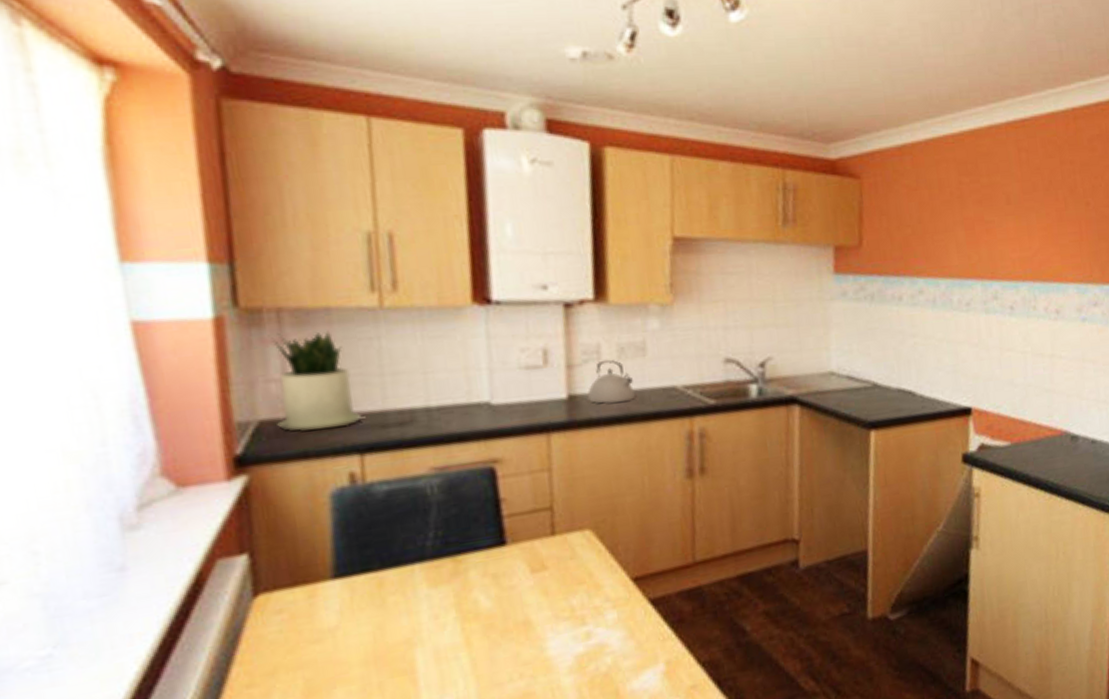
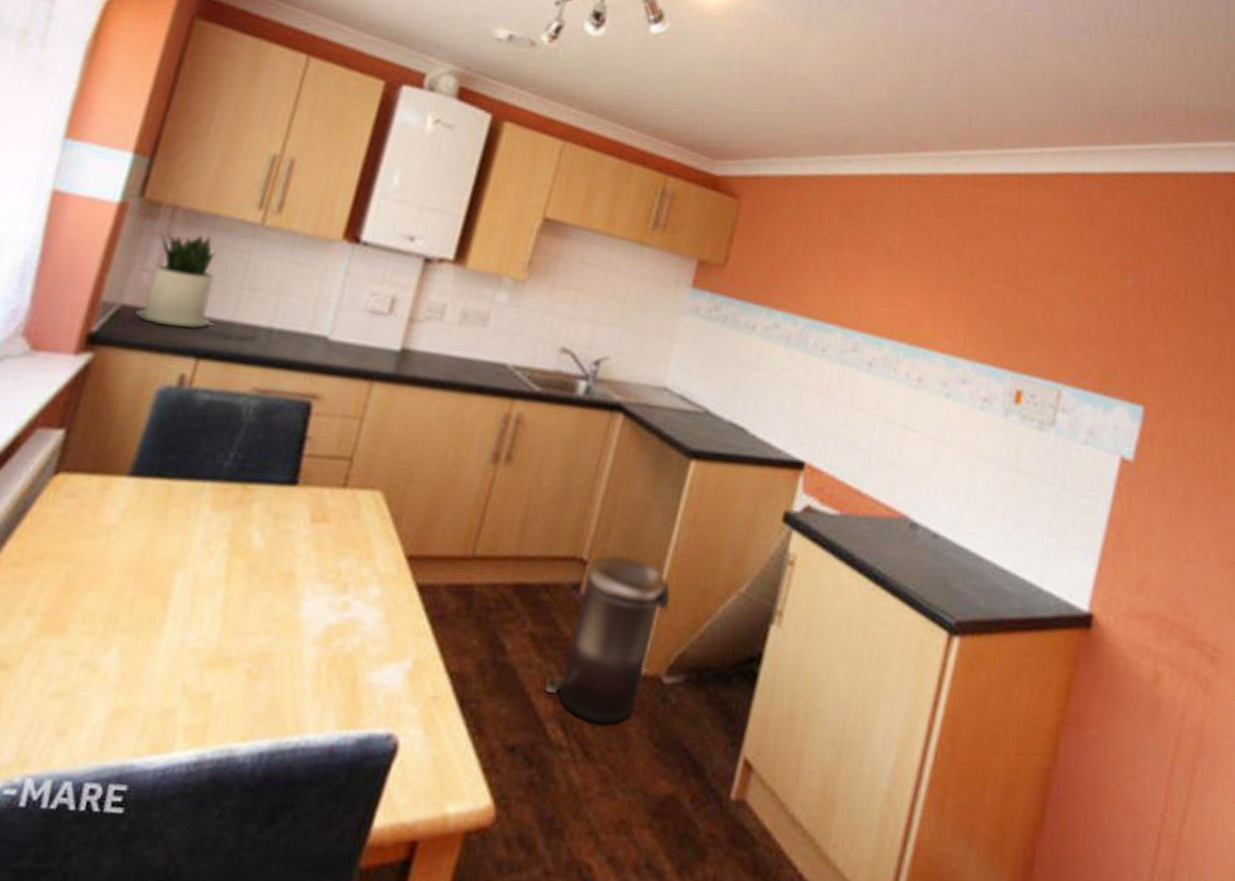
kettle: present [586,359,635,404] -> none [418,321,467,369]
pedal bin: none [788,526,881,670] -> present [544,554,671,727]

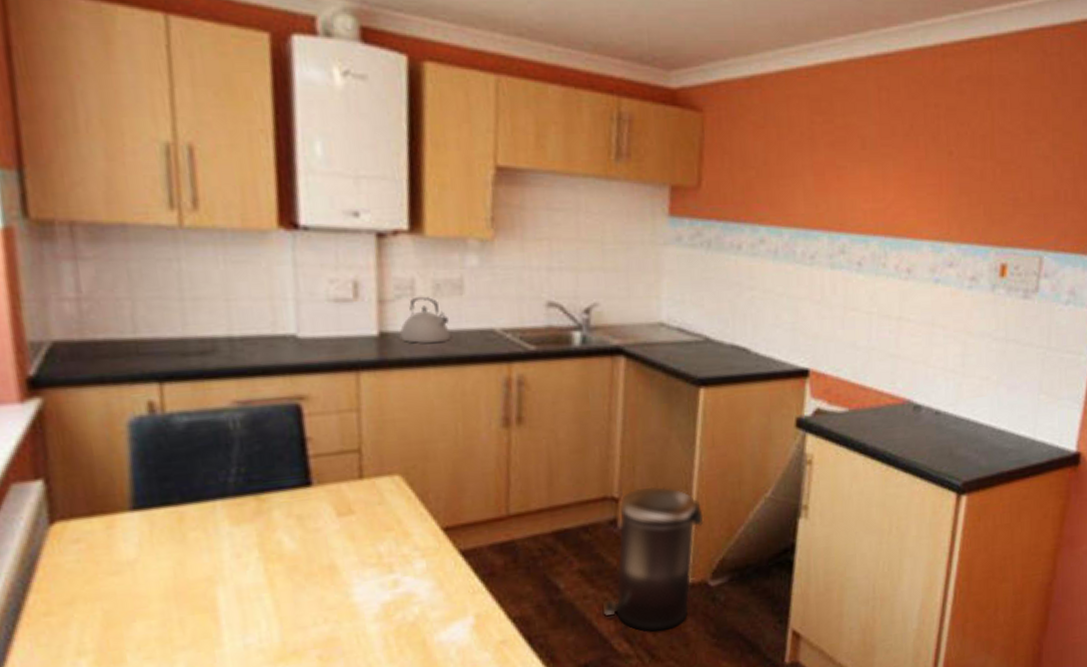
planter: present [136,228,217,329] -> none [64,248,161,356]
kettle: none [418,321,467,369] -> present [399,296,450,344]

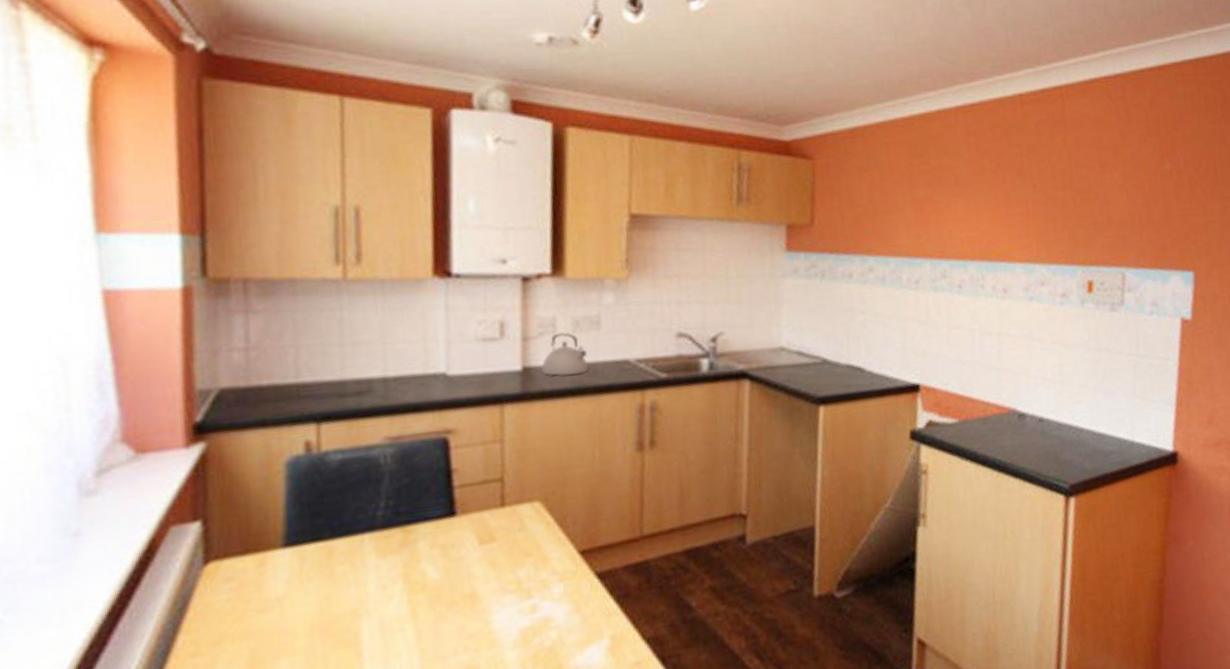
pedal bin: present [602,486,704,633] -> none [733,501,828,648]

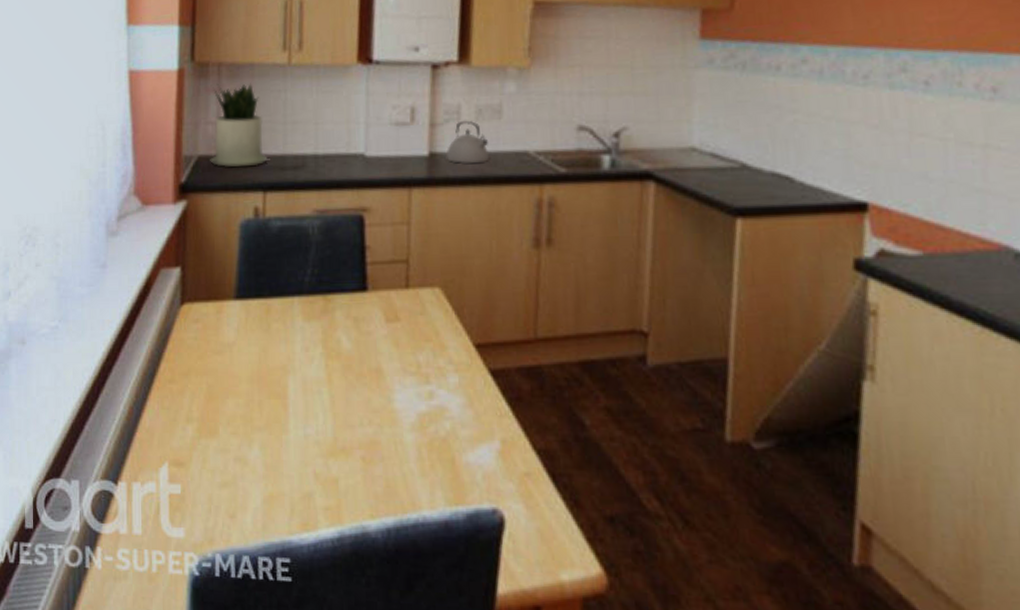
planter: none [237,301,320,400] -> present [210,83,268,168]

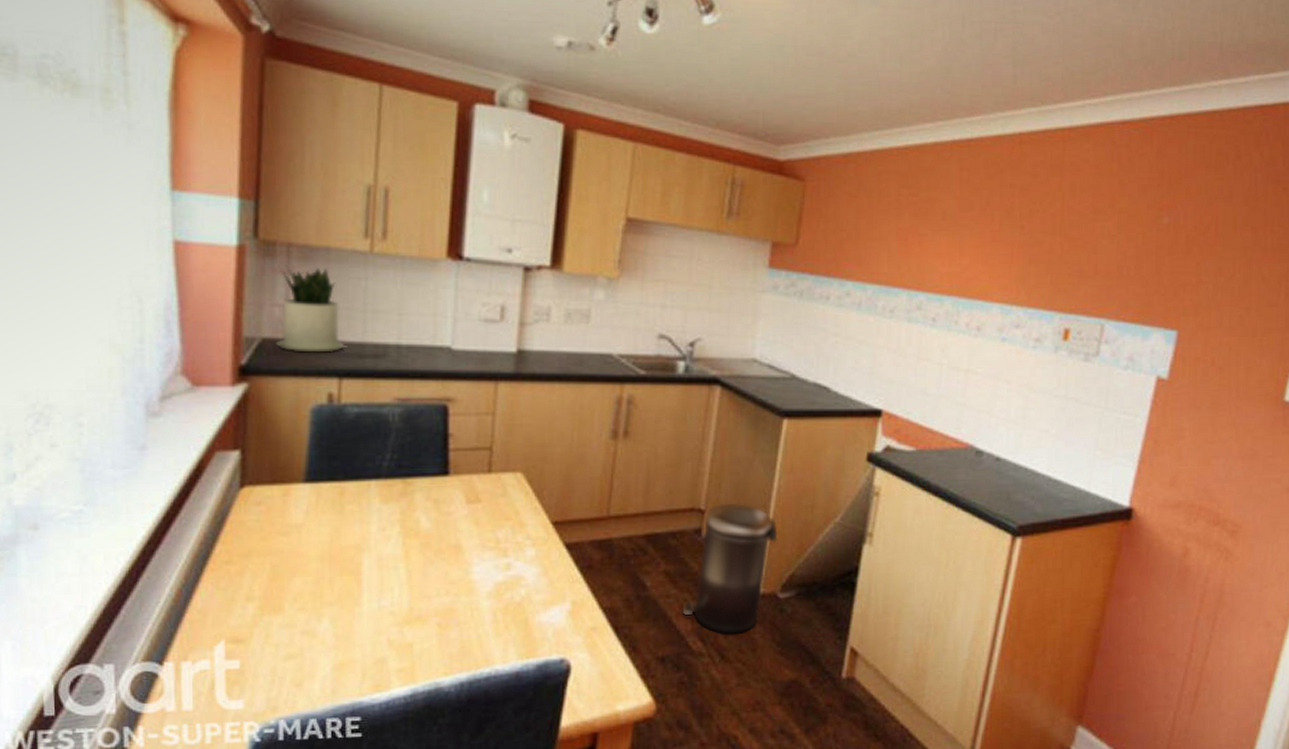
kettle: present [445,120,489,164] -> none [533,322,575,363]
pedal bin: none [630,323,744,495] -> present [682,502,778,636]

